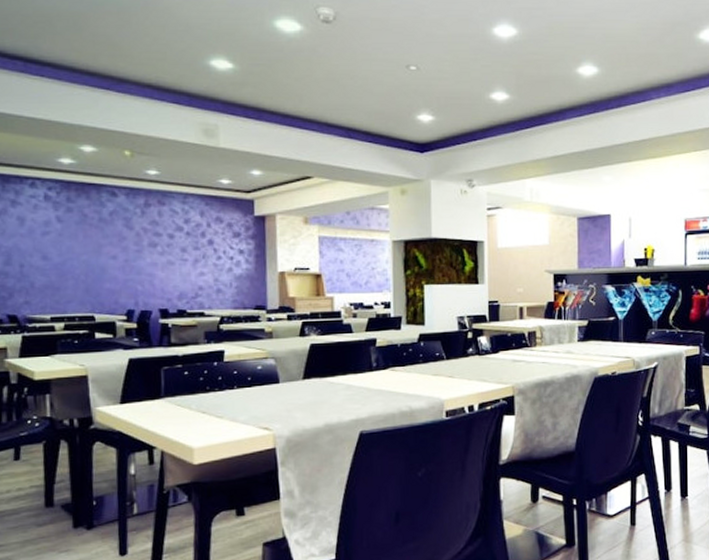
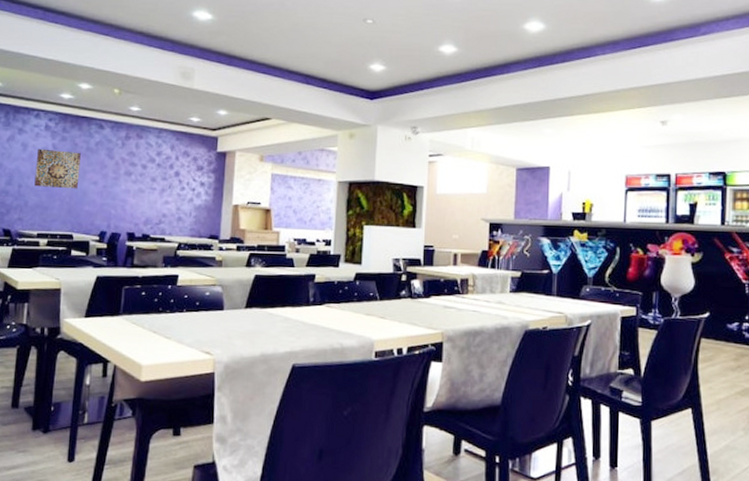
wall art: none [38,222,95,266] -> present [34,148,81,189]

